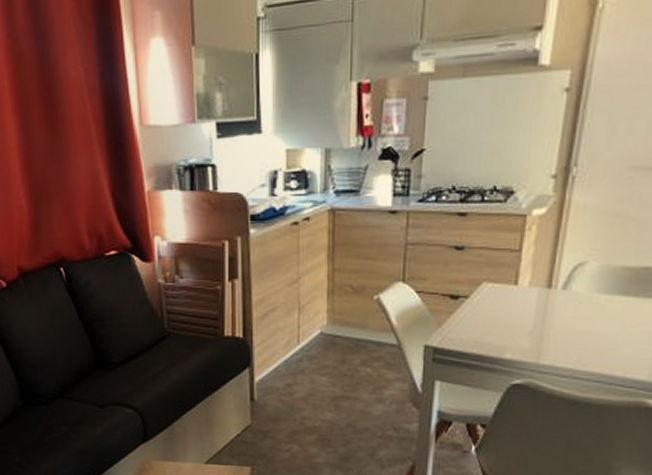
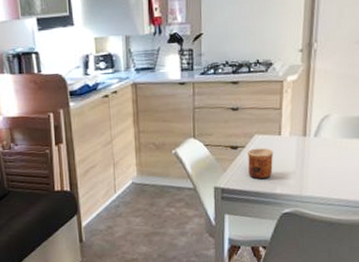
cup: none [470,300,507,339] -> present [247,148,274,179]

